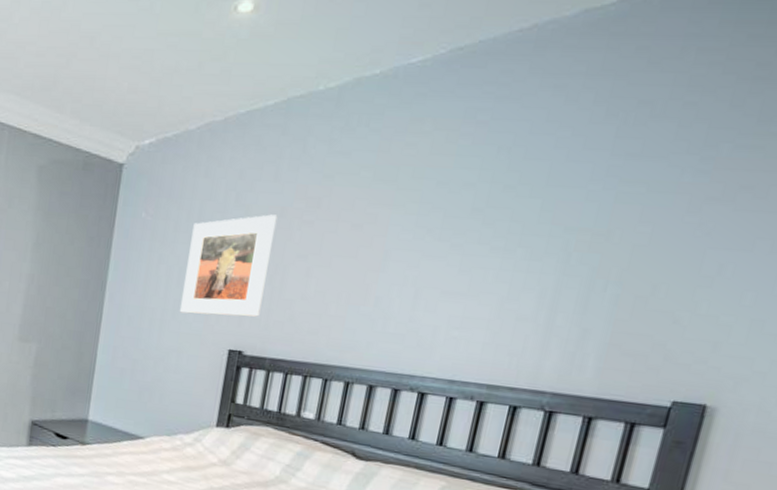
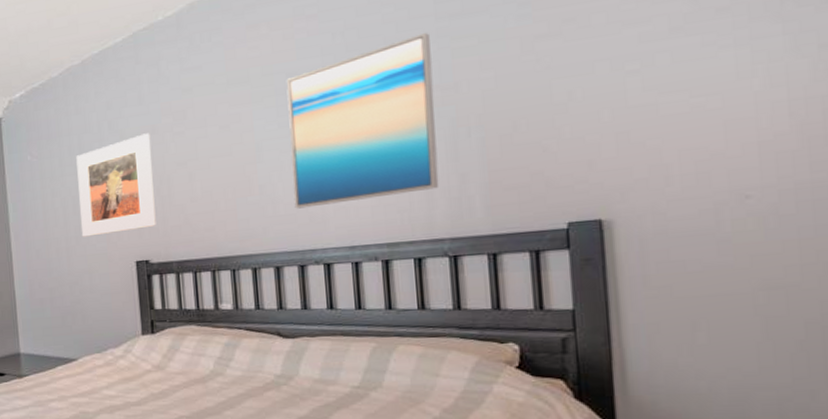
wall art: none [405,167,599,339] -> present [286,32,440,209]

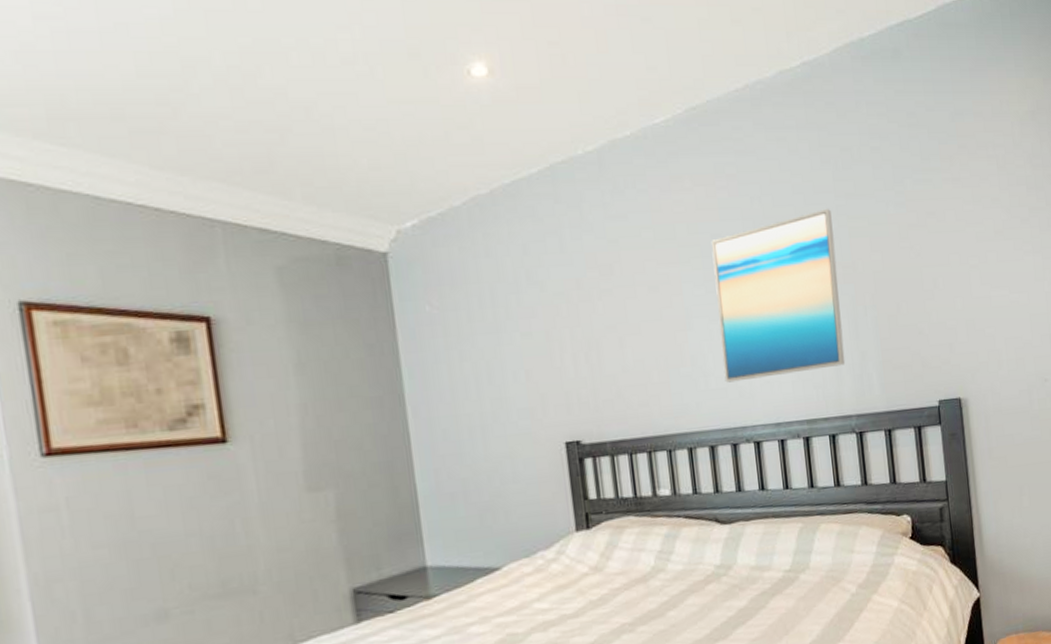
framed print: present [76,133,156,237] -> none [488,288,586,413]

